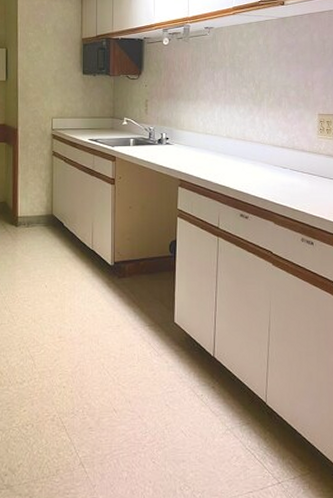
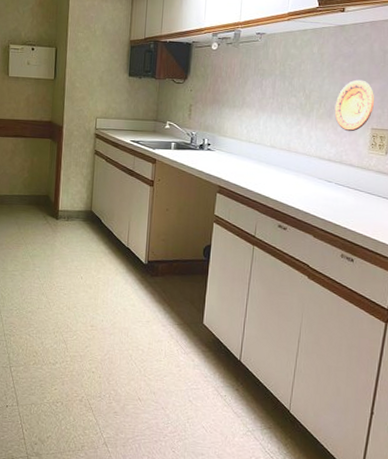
decorative plate: none [283,68,319,119] -> present [334,79,374,132]

